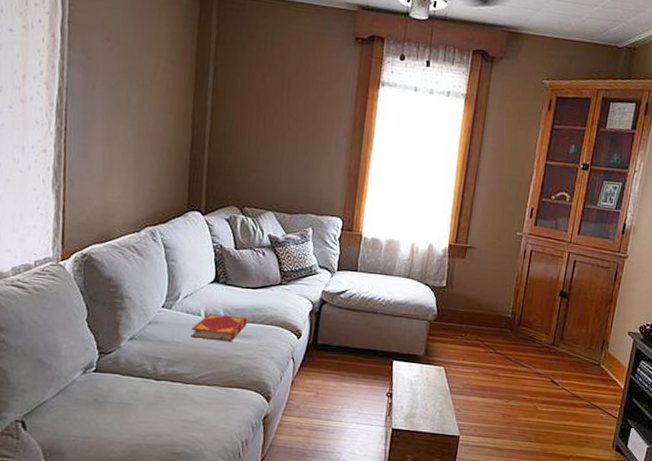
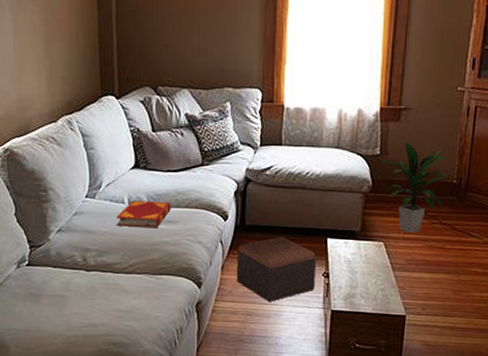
footstool: none [304,356,382,418] -> present [236,236,317,302]
indoor plant: none [445,274,505,361] -> present [382,139,448,234]

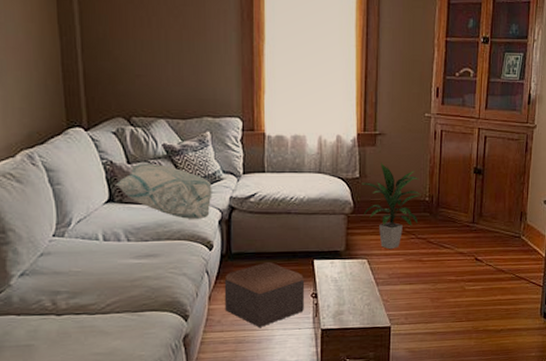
hardback book: present [116,200,171,229] -> none [90,235,151,264]
decorative pillow: none [140,131,230,189] -> present [115,163,212,219]

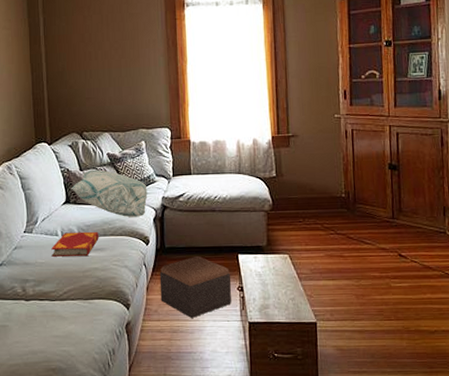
hardback book: none [90,235,151,264] -> present [51,231,99,257]
indoor plant: present [362,162,421,250] -> none [279,161,337,245]

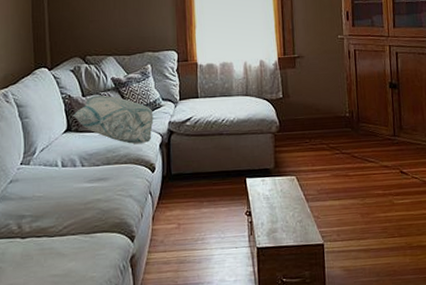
hardback book: present [51,231,99,257] -> none [50,160,102,189]
footstool: present [159,255,232,318] -> none [165,181,239,247]

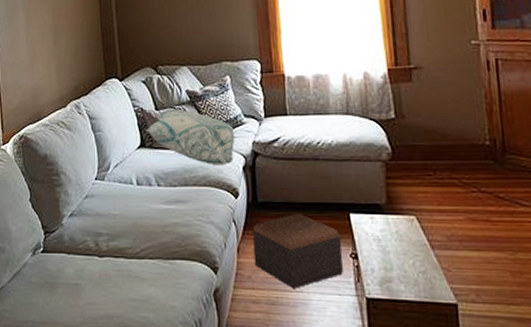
footstool: none [165,181,239,247] -> present [252,213,343,288]

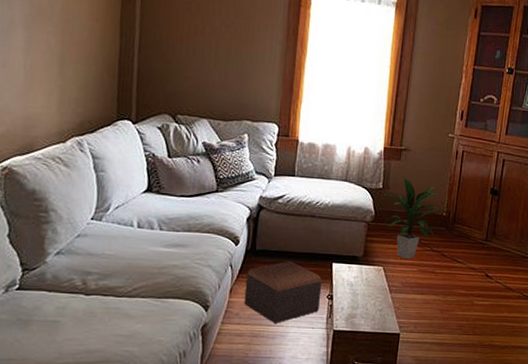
decorative pillow: present [145,109,235,164] -> none [154,158,244,215]
indoor plant: none [399,99,479,205] -> present [383,175,439,260]

